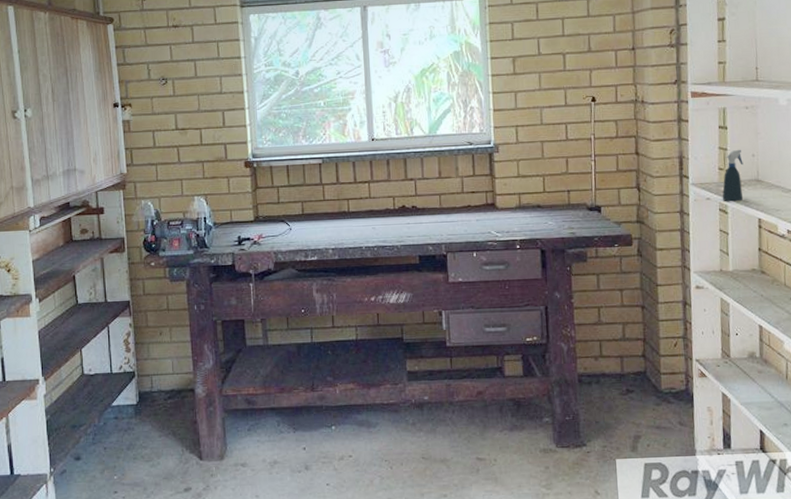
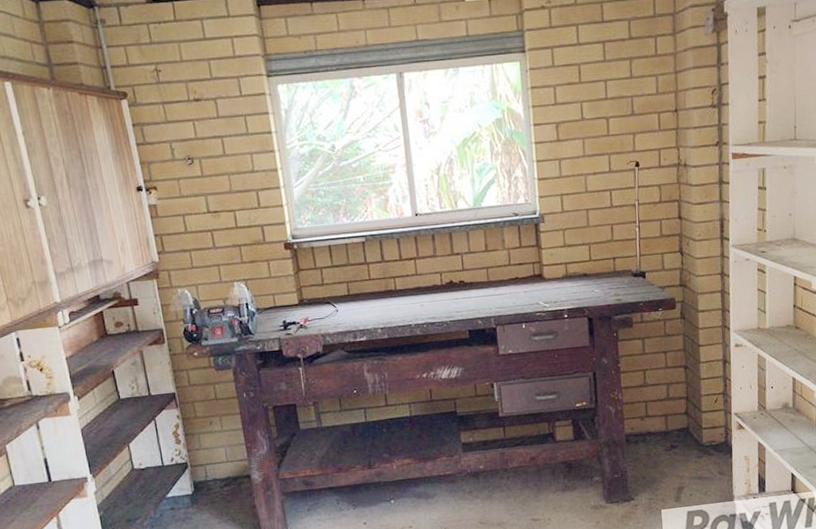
spray bottle: present [722,149,744,202] -> none [760,209,781,262]

